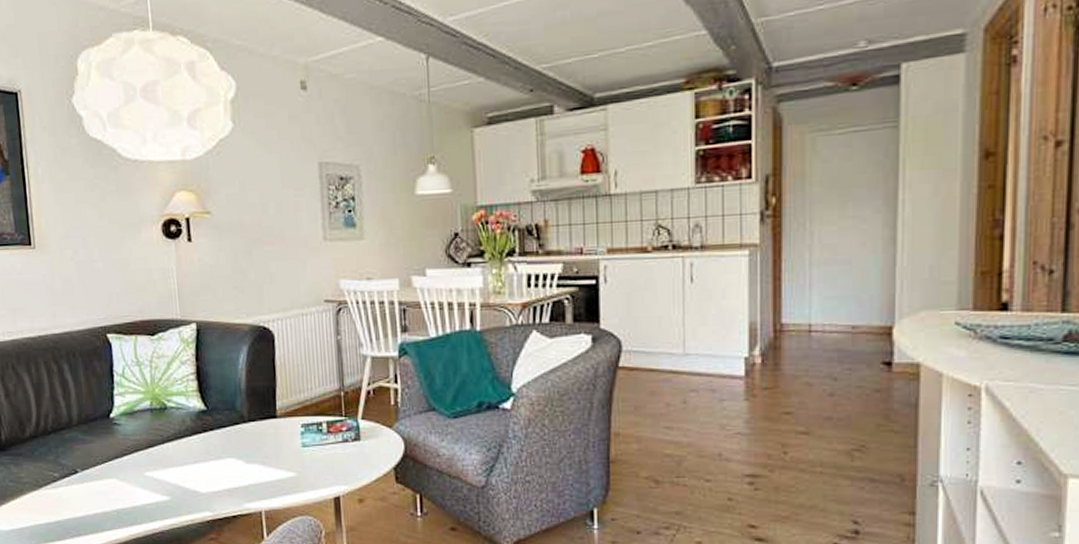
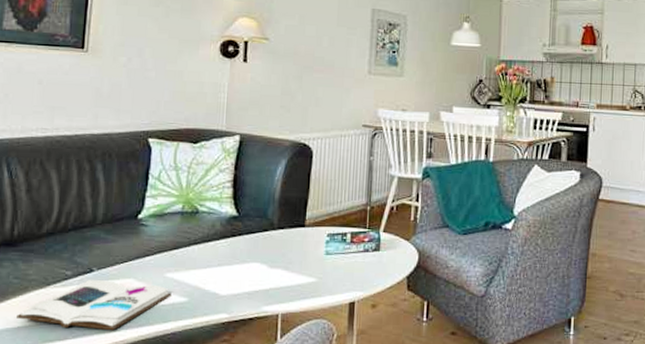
book: none [18,481,154,531] -> present [17,280,172,331]

